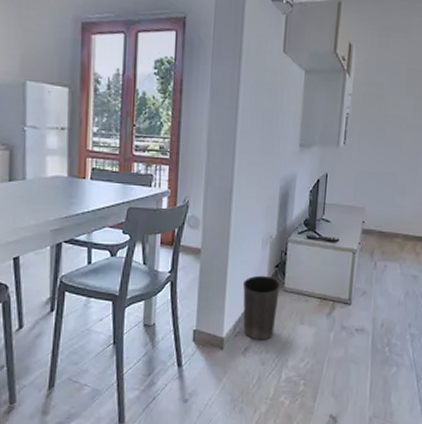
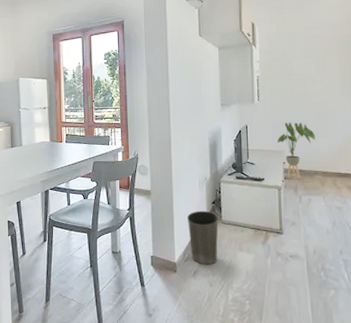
house plant: none [358,173,402,242] -> present [277,122,315,179]

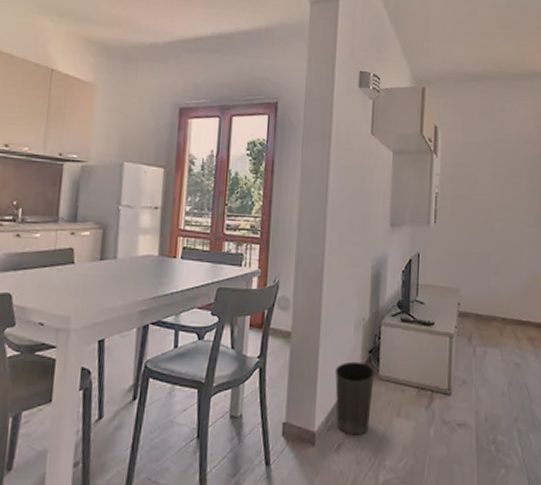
house plant: present [277,122,315,179] -> none [452,253,496,326]

